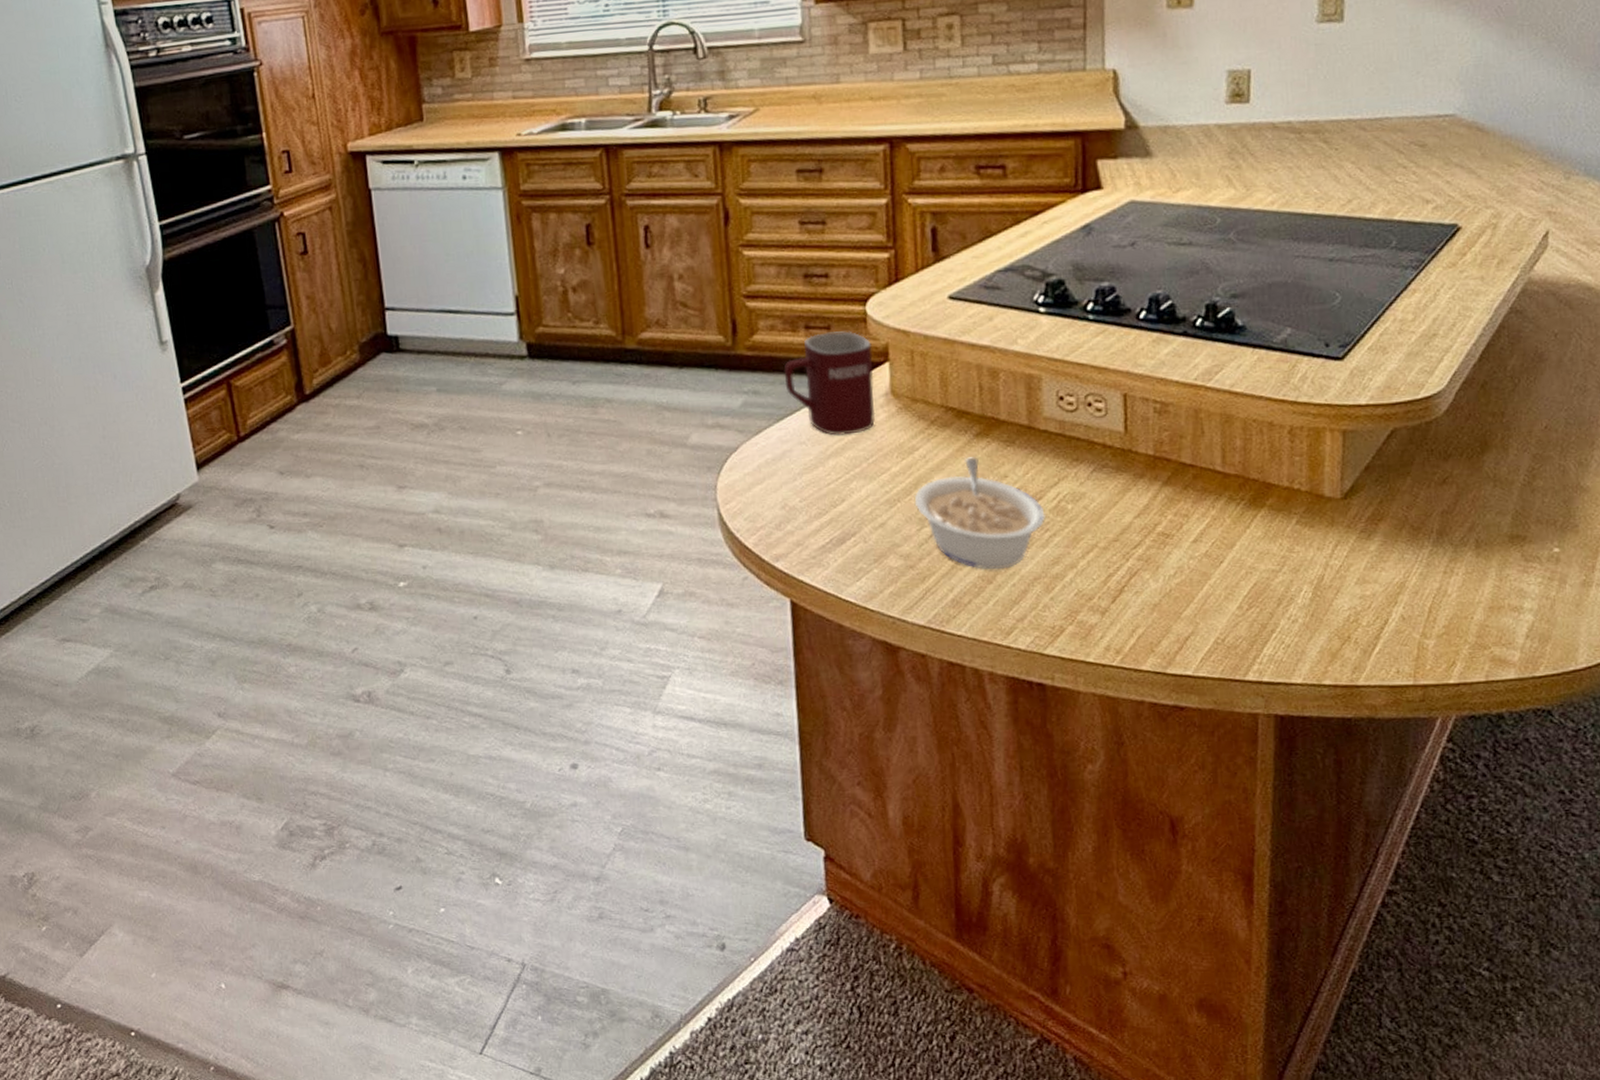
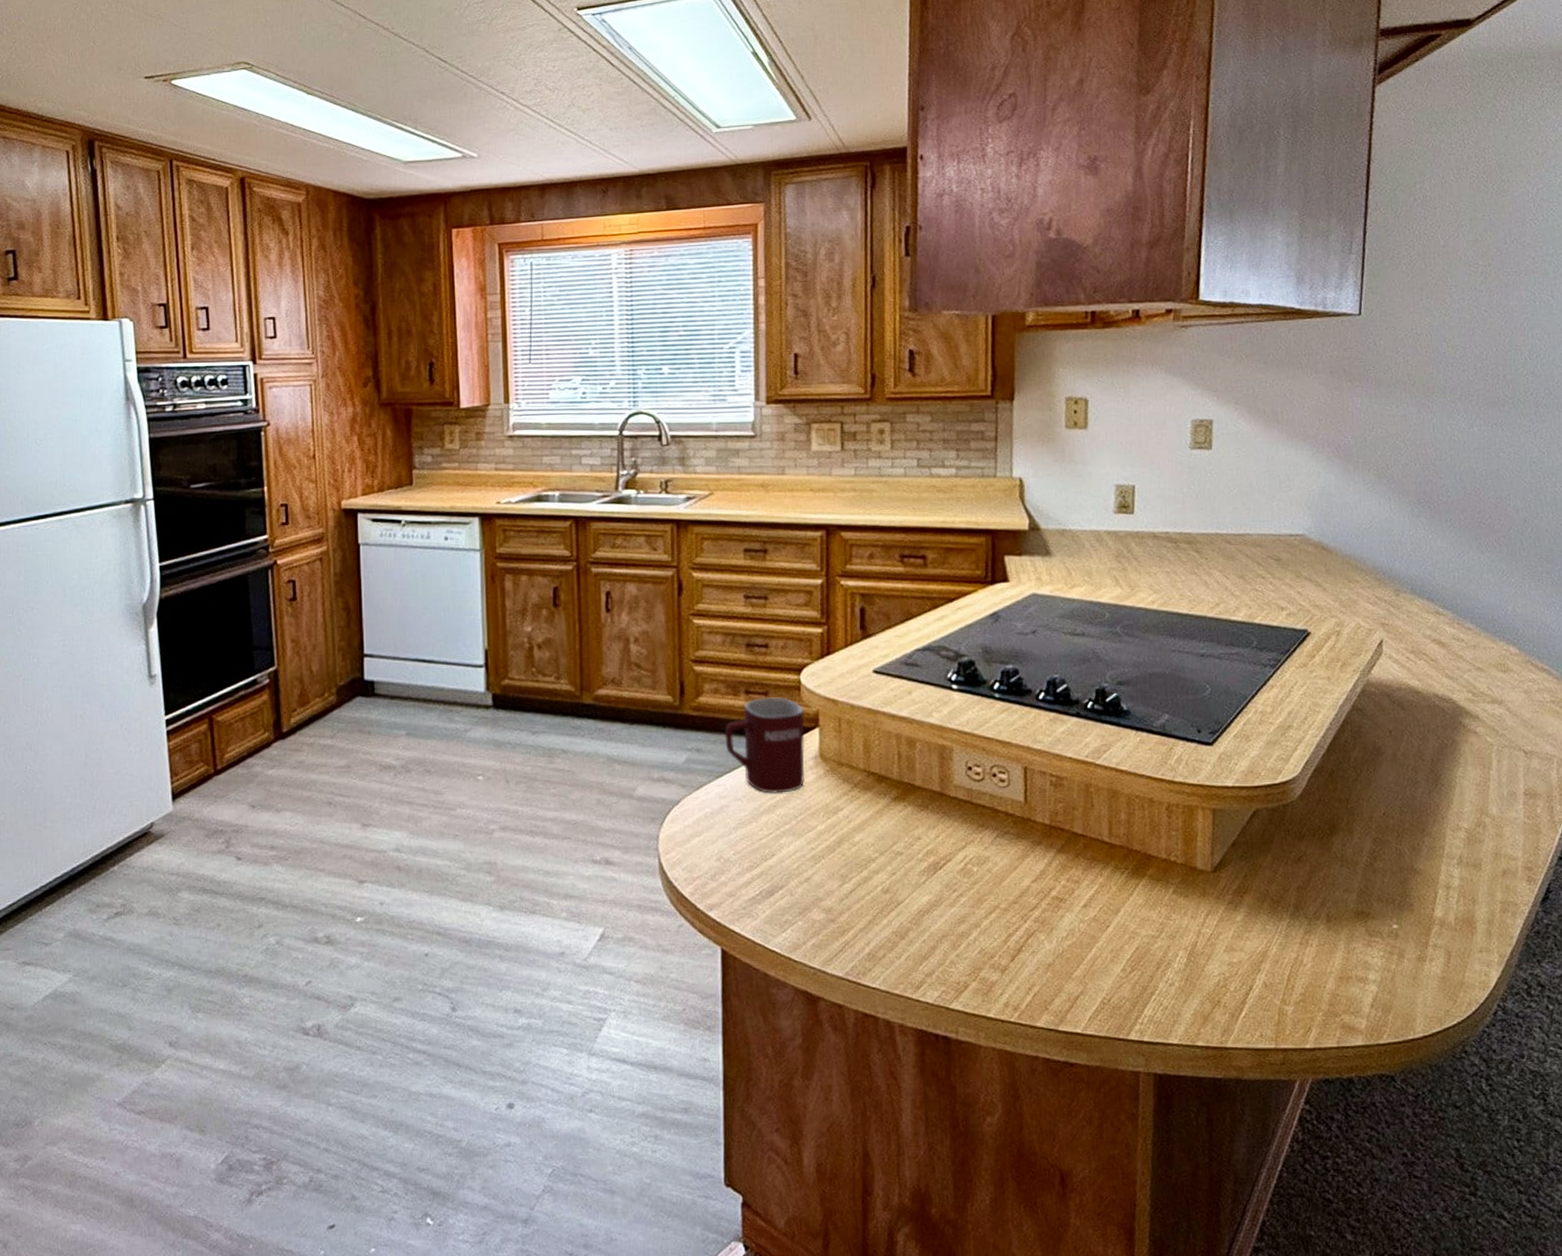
legume: present [914,457,1045,570] -> none [837,819,954,926]

